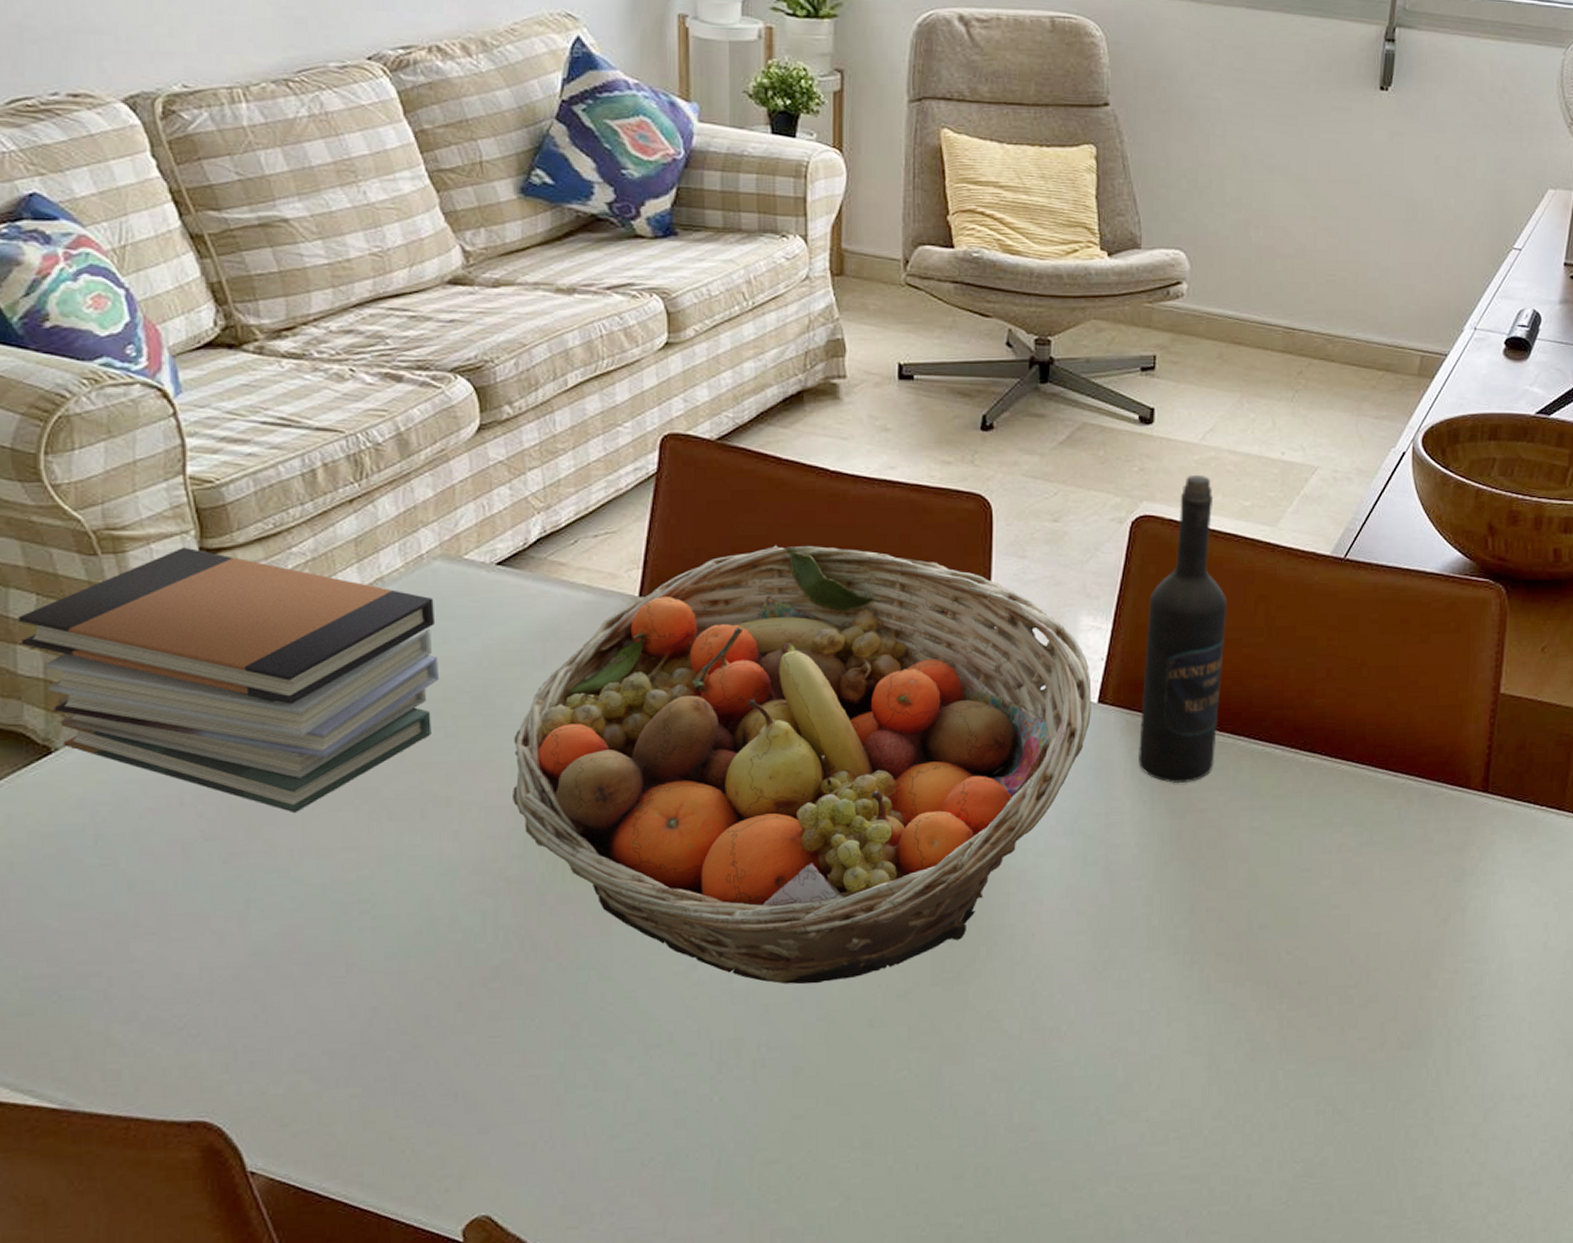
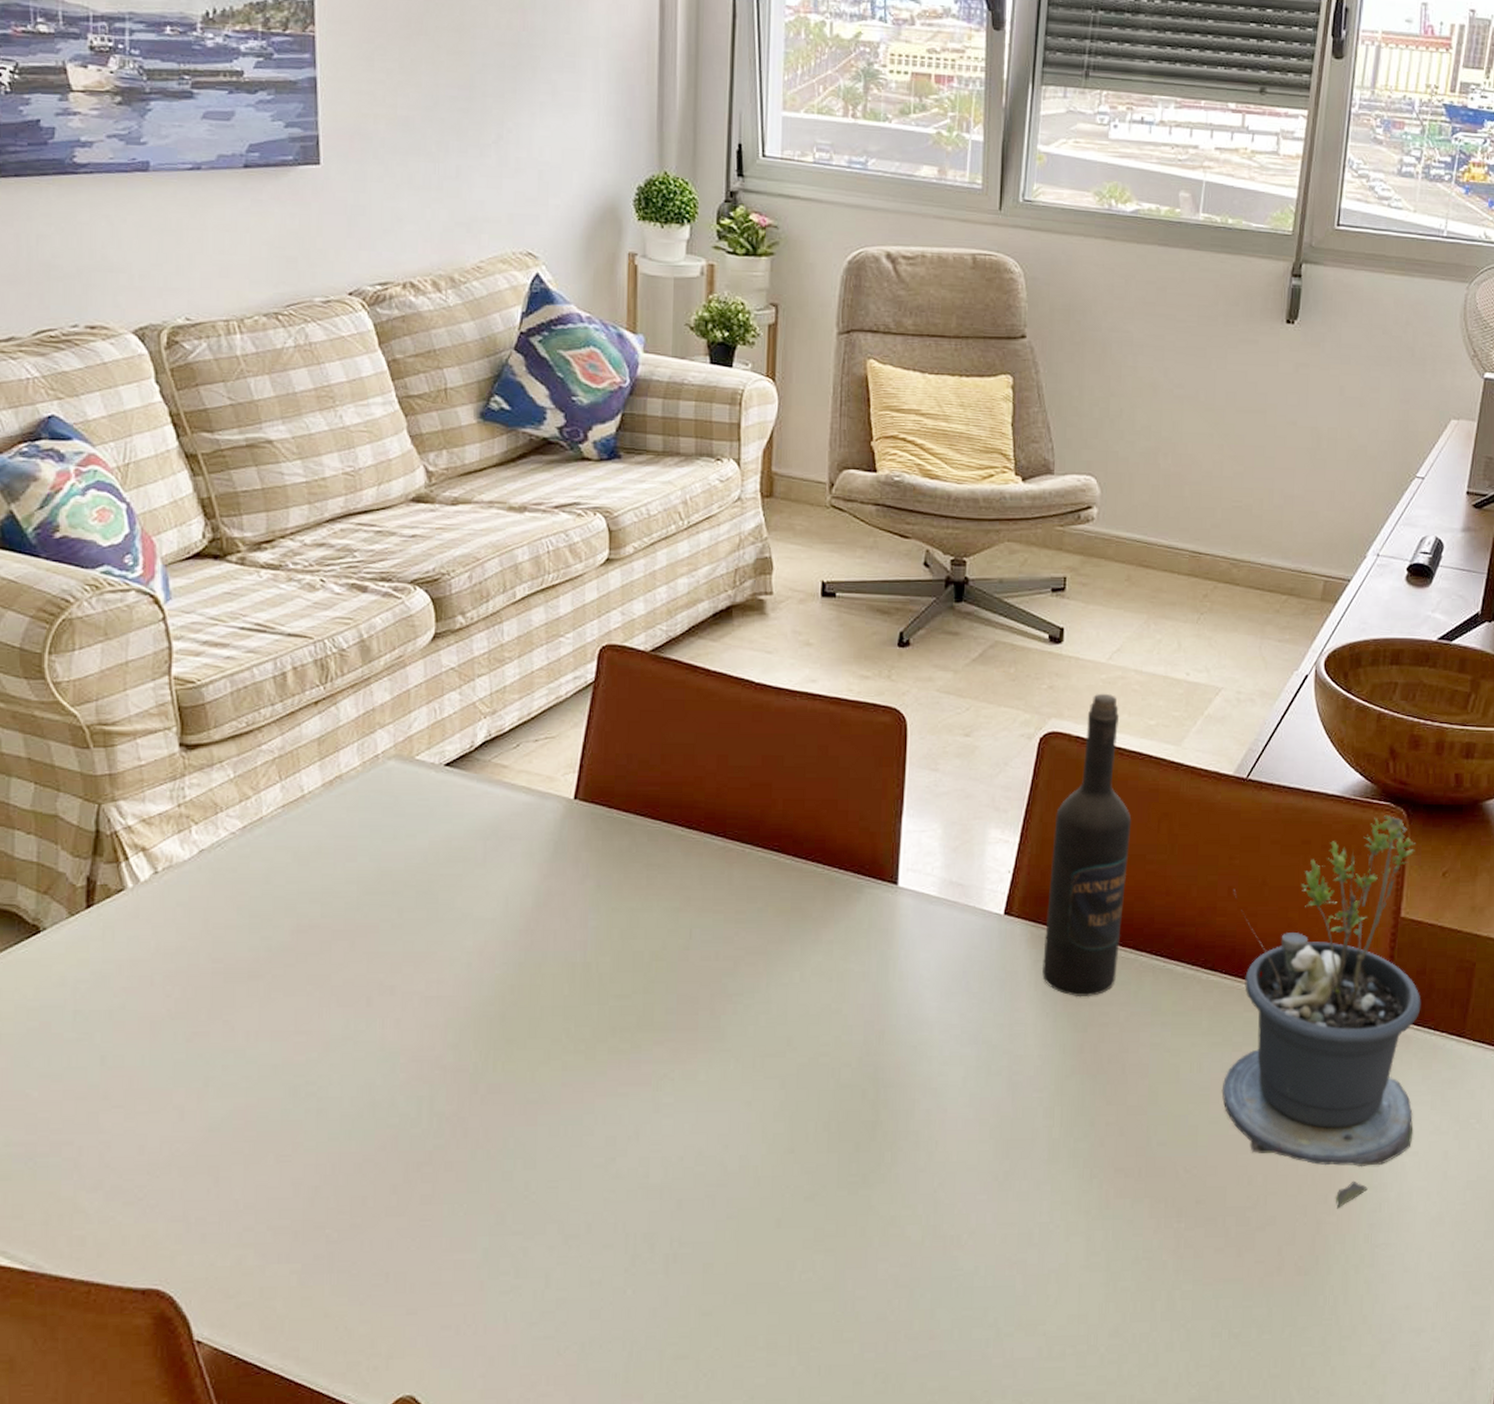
book stack: present [18,547,439,812] -> none [17,742,388,996]
fruit basket: present [513,545,1092,984] -> none [451,753,998,1182]
potted plant: none [1322,591,1521,983] -> present [1221,814,1421,1209]

